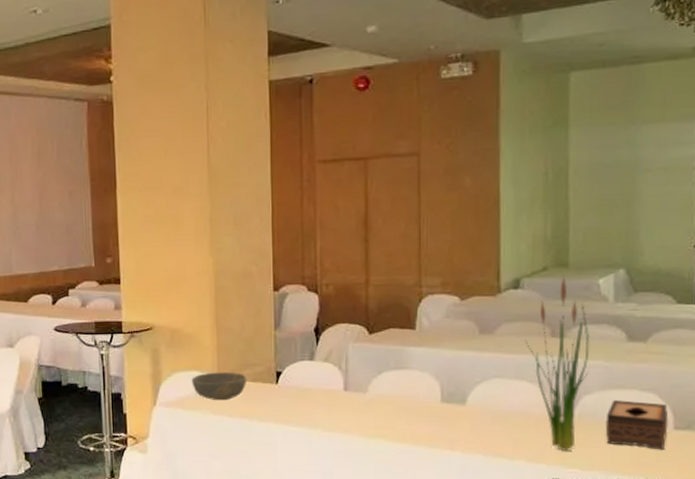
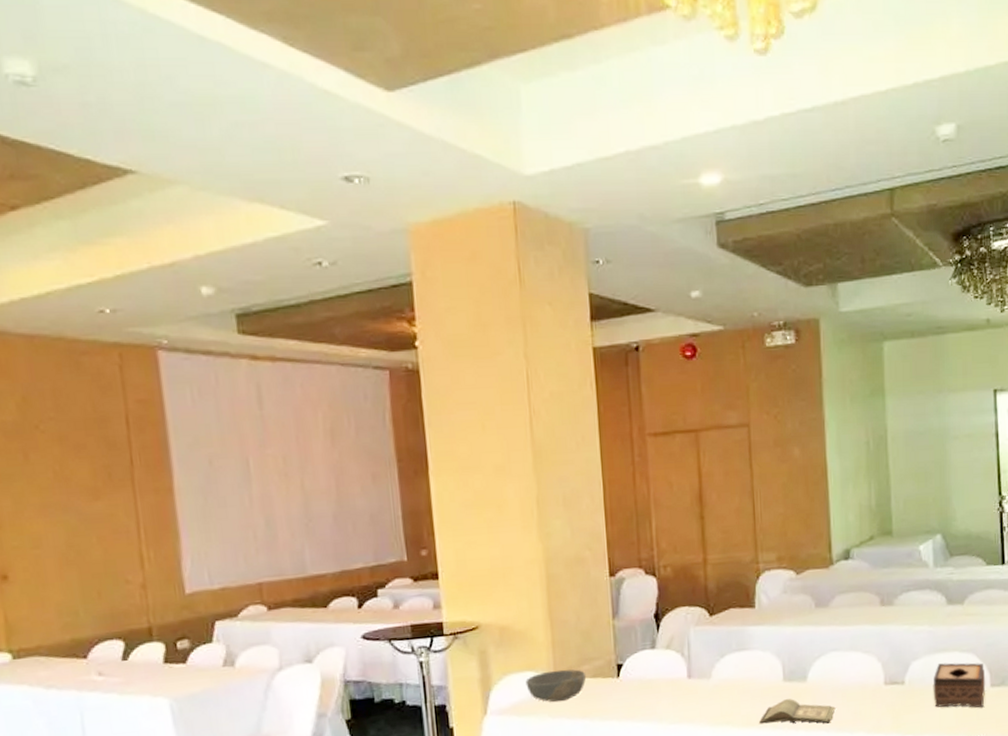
hardback book: none [414,420,495,448] -> present [759,699,836,724]
plant: present [525,276,590,451] -> none [857,545,916,719]

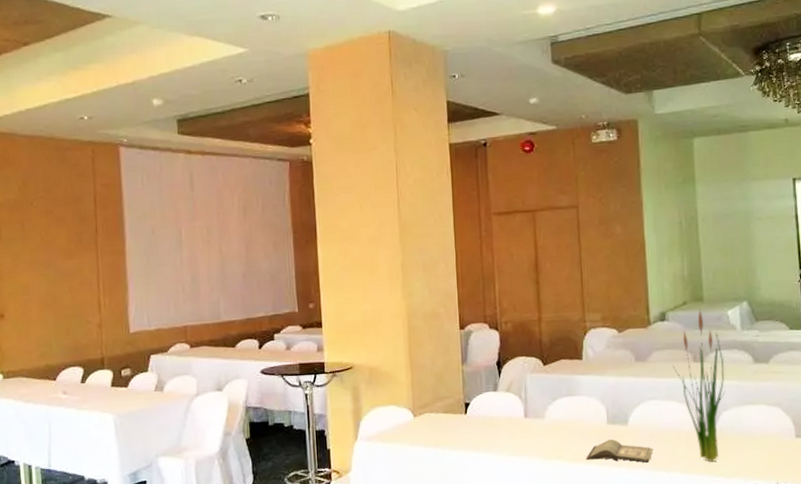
bowl: present [525,669,587,703] -> none [389,405,439,433]
plant: none [857,545,916,719] -> present [673,309,726,462]
tissue box: present [933,662,986,708] -> none [741,414,791,456]

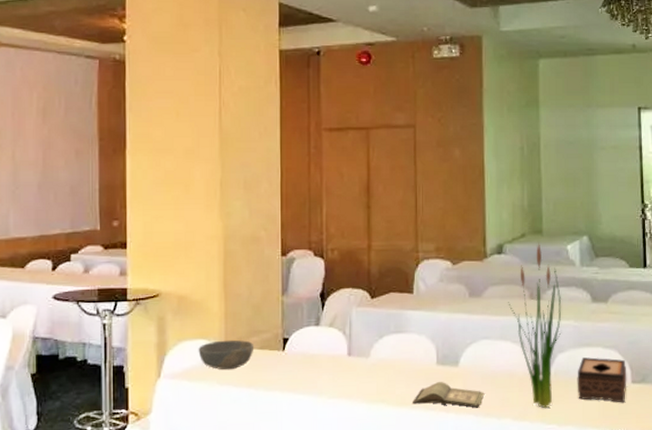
bowl: none [389,405,439,433] -> present [198,339,254,371]
tissue box: none [741,414,791,456] -> present [577,357,627,403]

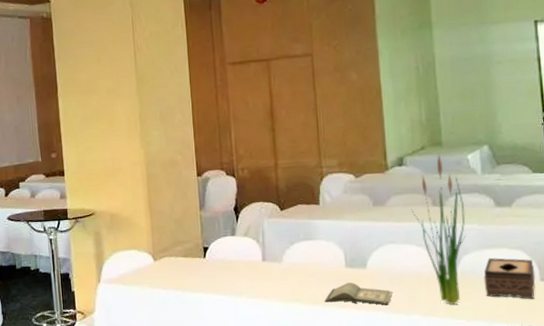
bowl: present [198,339,254,371] -> none [130,249,179,276]

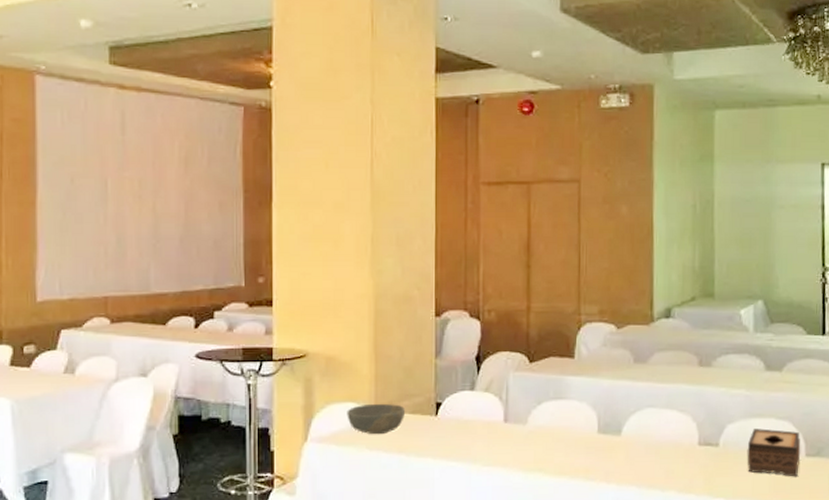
bowl: none [130,249,179,276] -> present [347,403,406,435]
hardback book: present [325,282,393,306] -> none [572,451,648,479]
plant: present [411,154,467,305] -> none [675,307,733,480]

